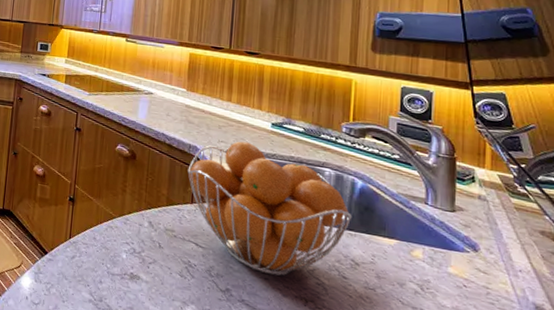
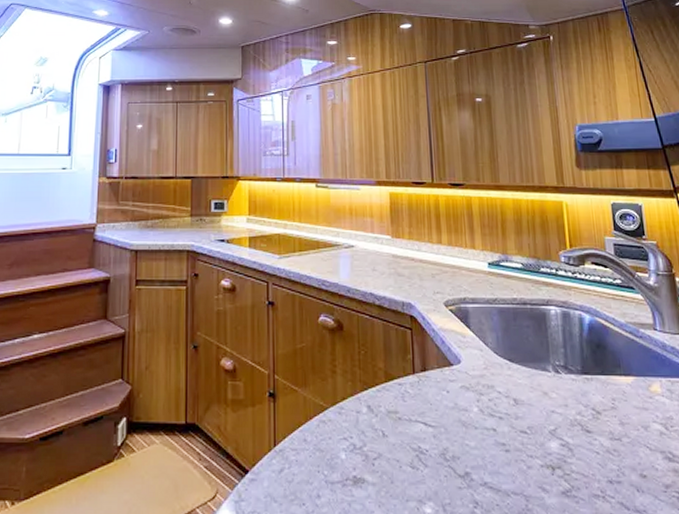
fruit basket: present [187,141,353,276] -> none [404,289,586,445]

